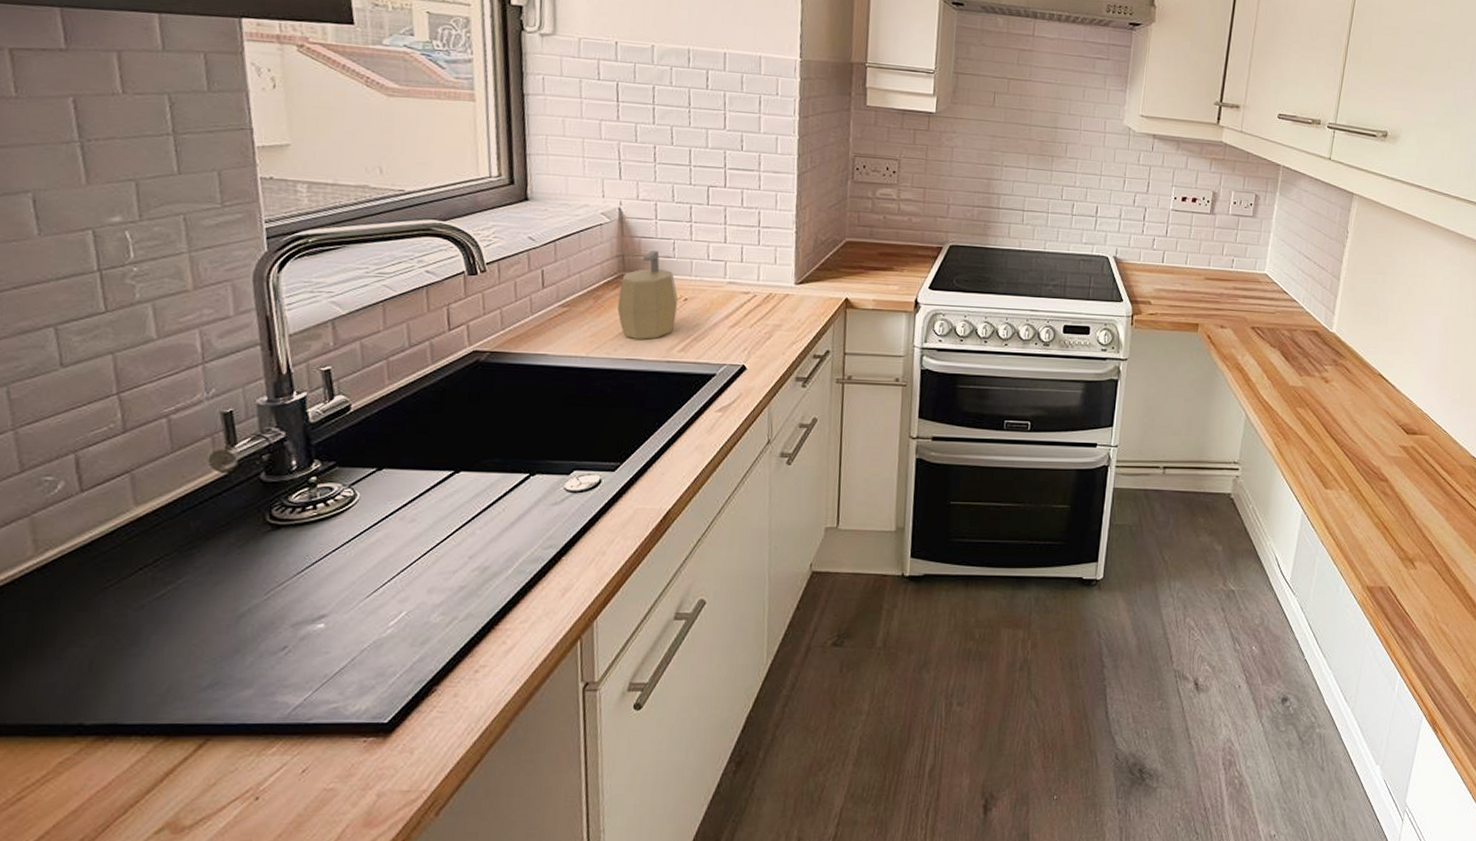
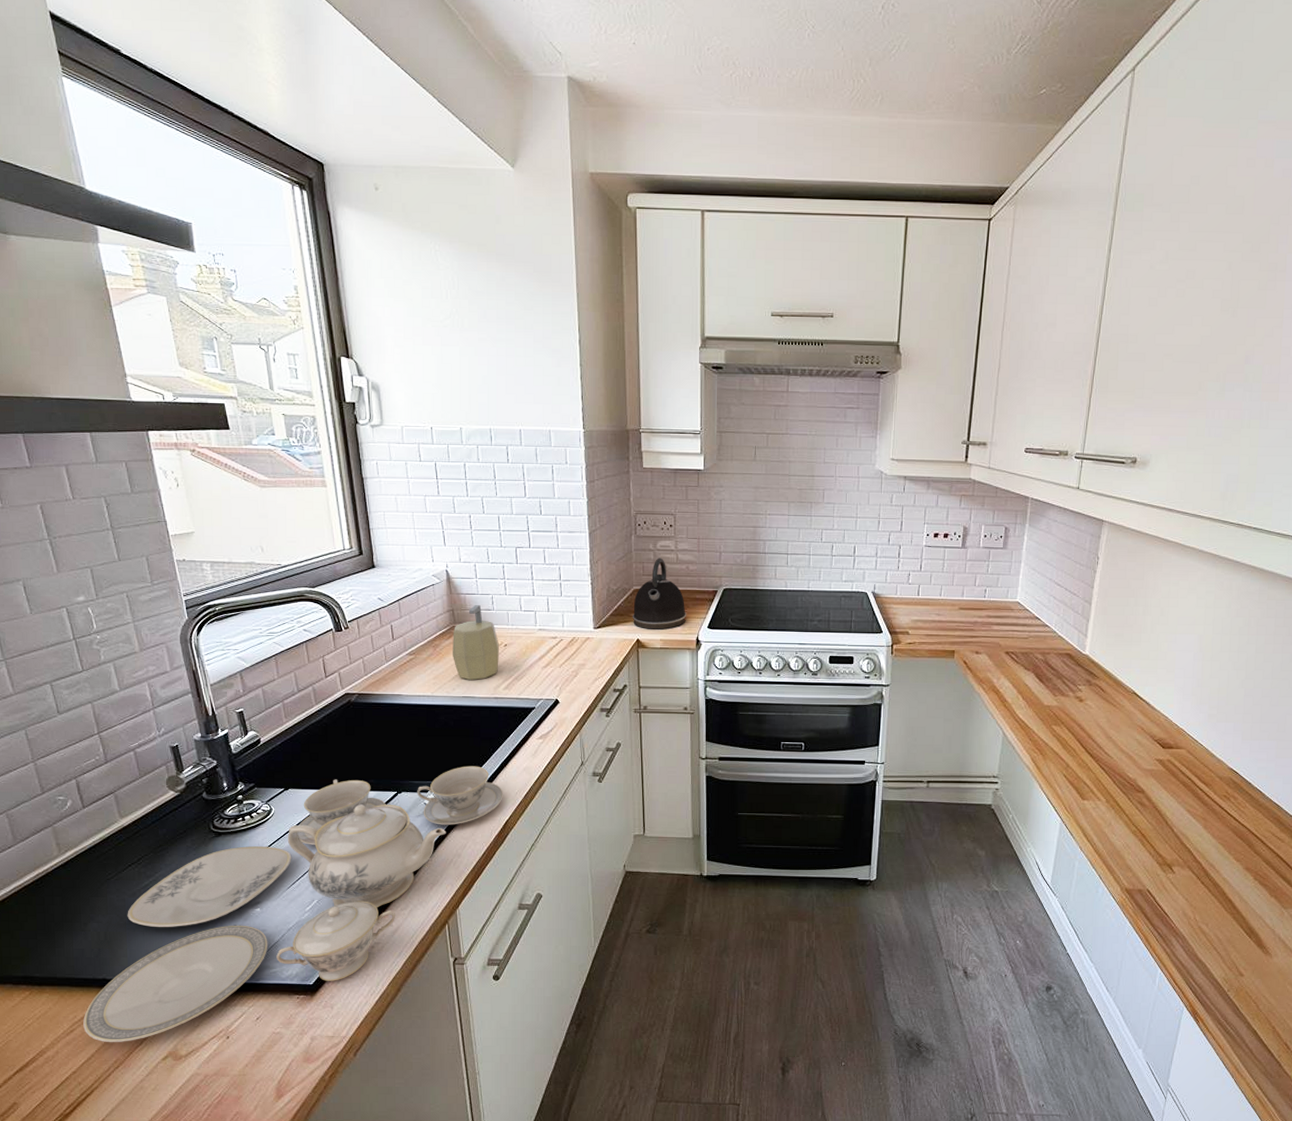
tea set: none [38,443,667,814] -> present [83,766,503,1043]
kettle: none [841,207,906,289] -> present [632,558,687,630]

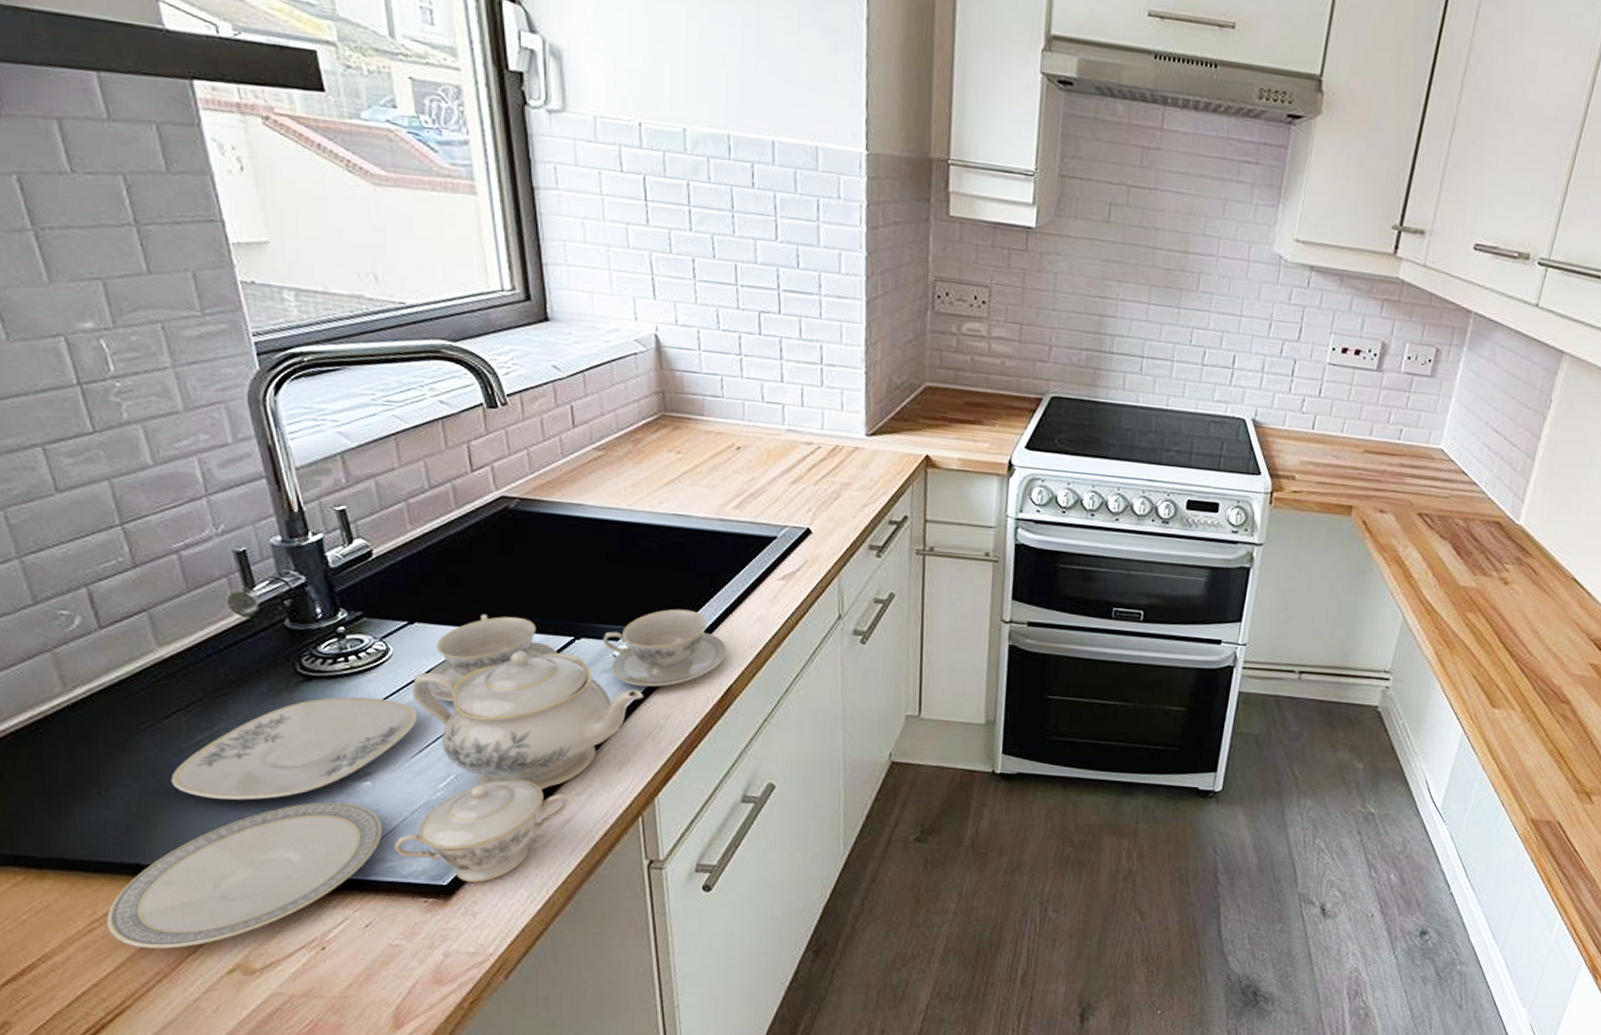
soap dispenser: present [452,605,500,681] -> none [661,388,730,493]
kettle: present [632,558,687,630] -> none [921,345,998,445]

